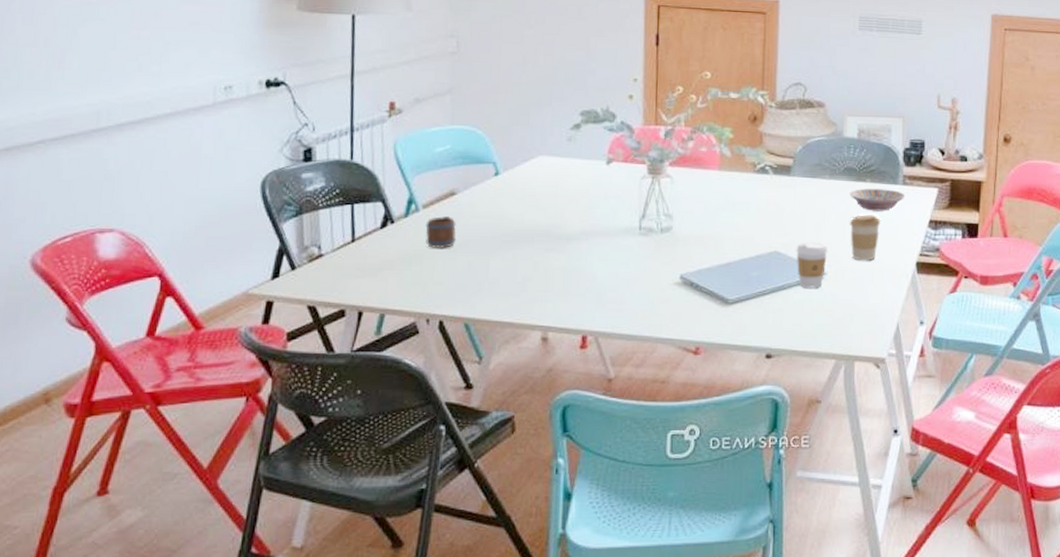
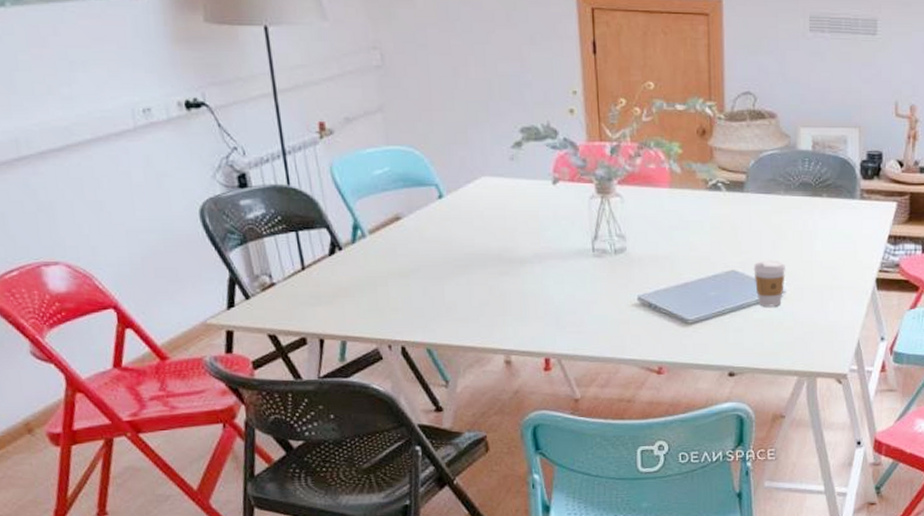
mug: present [425,216,457,248] -> none [374,242,408,274]
bowl: present [849,189,906,211] -> none [806,204,864,227]
coffee cup: present [849,215,881,261] -> none [806,231,839,278]

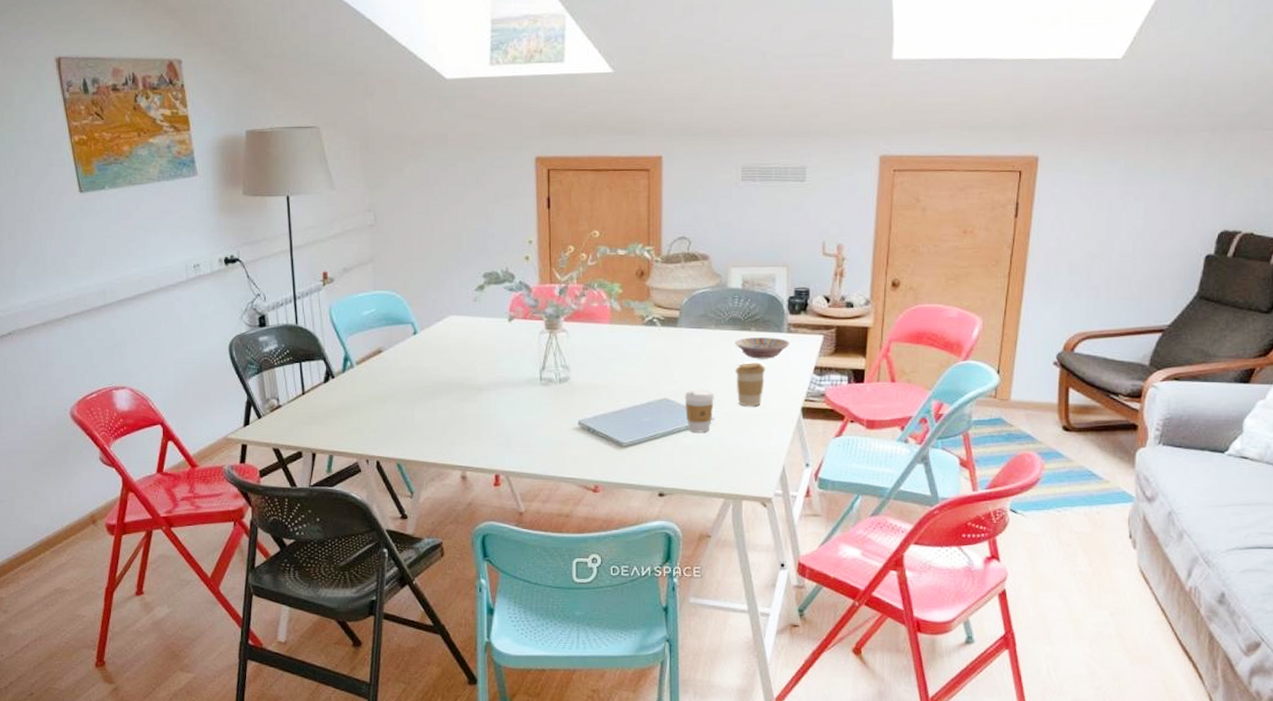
bowl: none [806,204,864,227] -> present [735,337,790,359]
coffee cup: none [806,231,839,278] -> present [735,362,766,406]

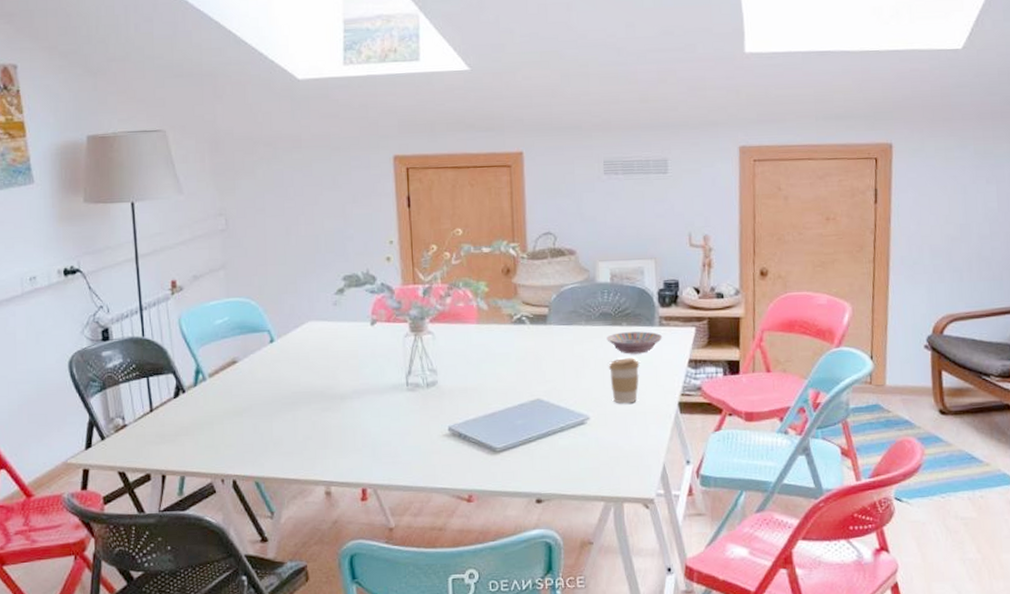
coffee cup: present [684,389,715,432] -> none [558,387,590,434]

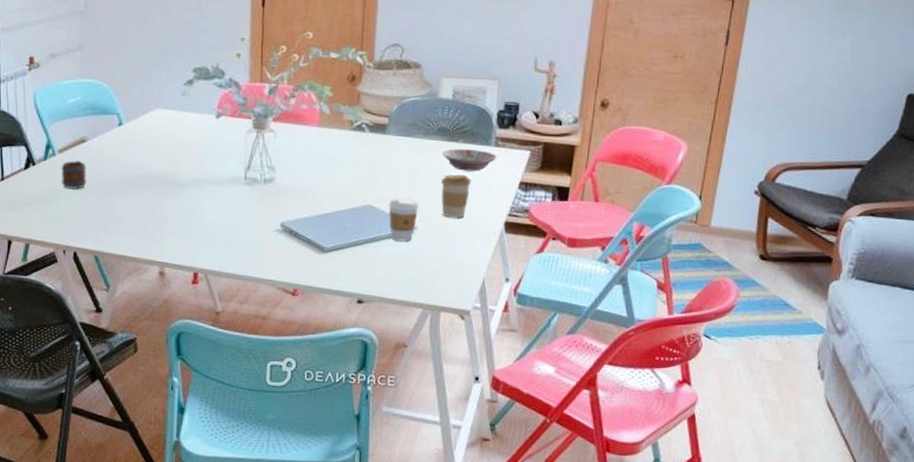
mug: none [213,383,241,414] -> present [61,160,87,189]
coffee cup: none [558,387,590,434] -> present [388,197,420,242]

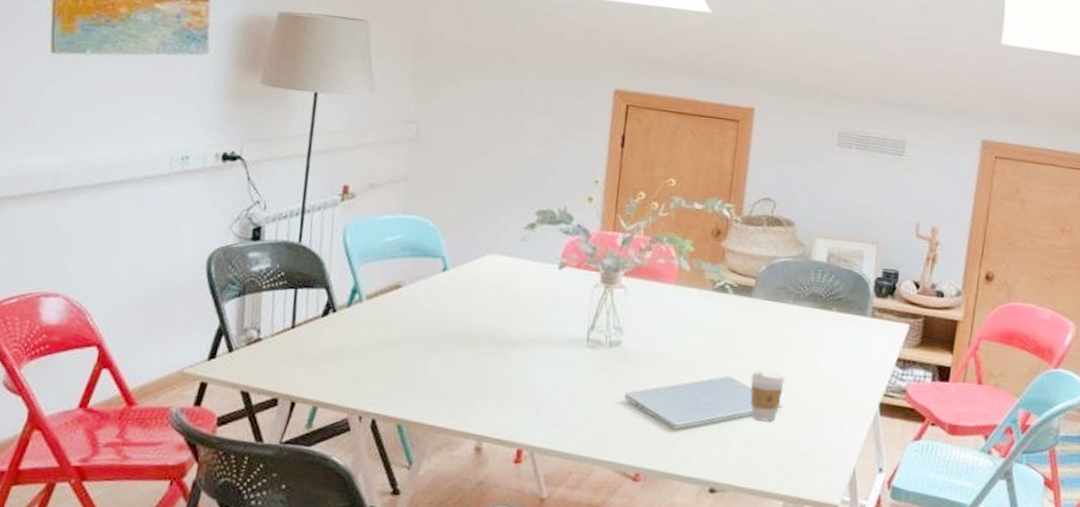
mug: present [61,160,87,189] -> none [366,309,399,343]
coffee cup: present [440,174,472,218] -> none [810,345,845,397]
bowl: present [442,149,497,172] -> none [813,317,874,344]

